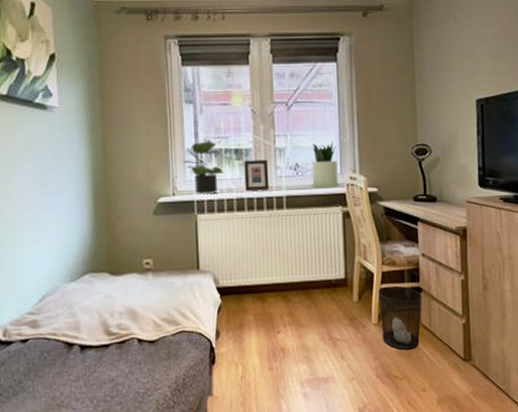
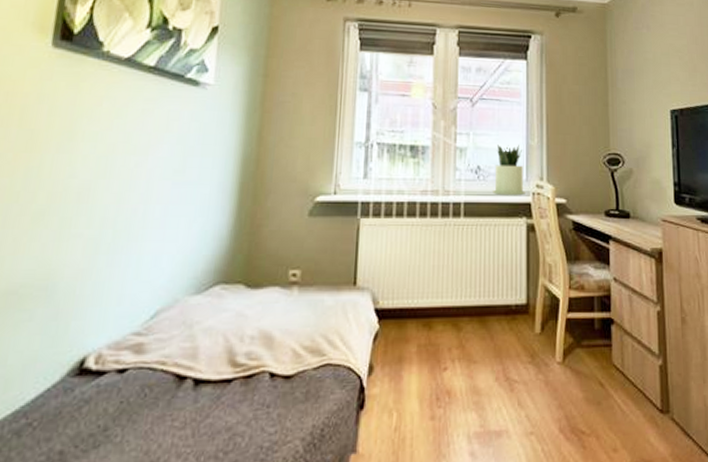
potted plant: present [183,141,224,194] -> none [350,134,396,194]
picture frame: present [244,159,269,192] -> none [418,159,447,195]
waste bin: present [379,286,422,350] -> none [564,315,614,397]

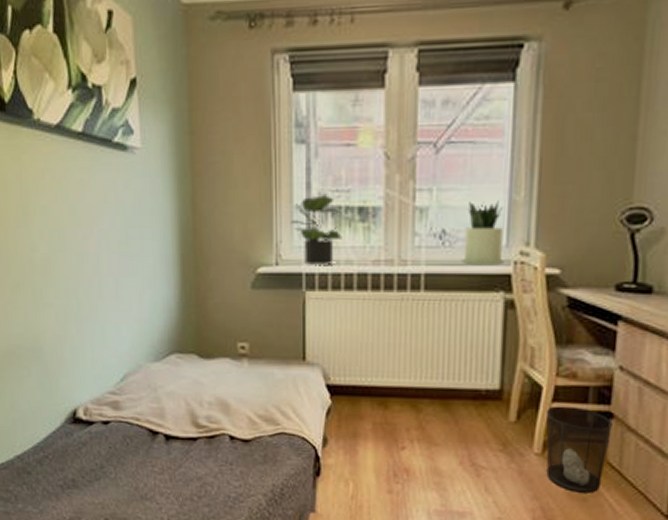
potted plant: none [350,134,396,194] -> present [290,195,342,265]
waste bin: none [564,315,614,397] -> present [546,406,613,493]

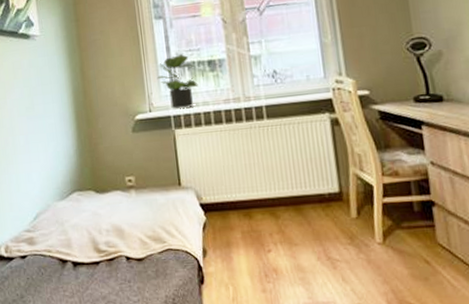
planter: present [461,200,505,266] -> none [290,44,325,96]
waste bin: present [546,406,613,493] -> none [380,199,437,273]

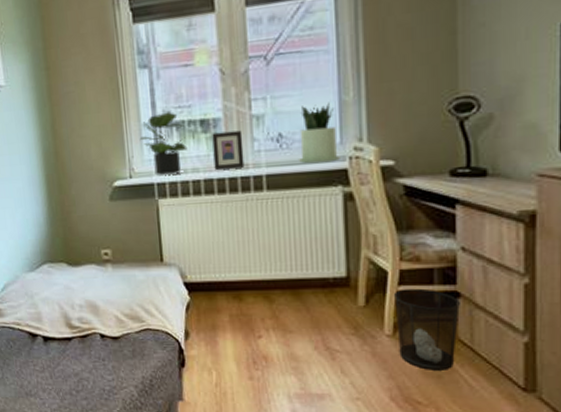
picture frame: none [218,69,247,104] -> present [212,130,245,171]
planter: none [290,44,325,96] -> present [299,102,340,164]
waste bin: none [380,199,437,273] -> present [394,288,460,370]

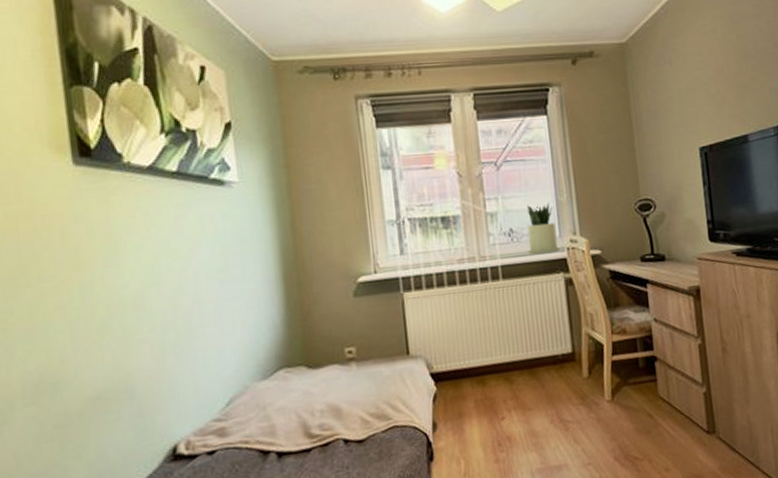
potted plant: present [139,112,188,175] -> none [383,209,431,270]
picture frame: present [212,130,245,171] -> none [452,226,482,264]
waste bin: present [394,288,460,370] -> none [610,356,658,428]

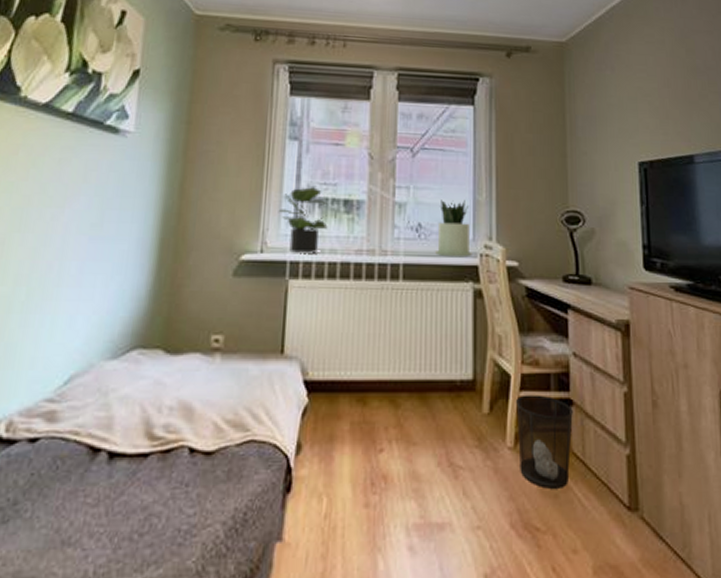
potted plant: none [383,209,431,270] -> present [278,187,328,253]
waste bin: none [610,356,658,428] -> present [516,395,573,489]

